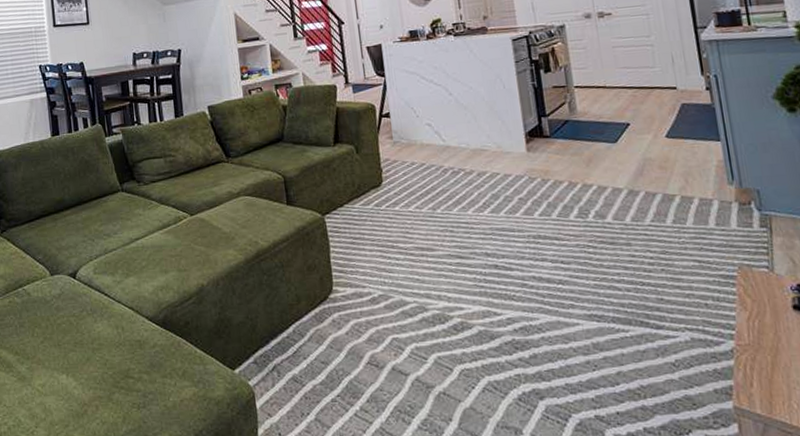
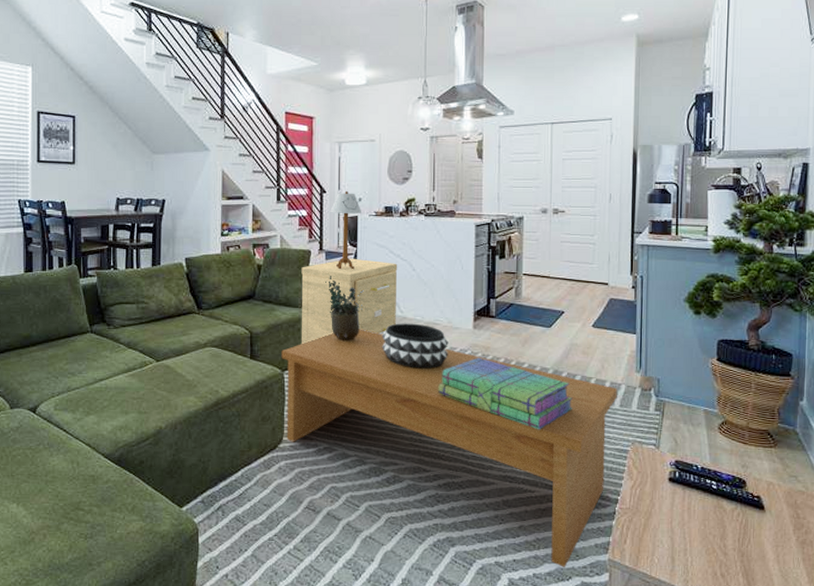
coffee table: none [319,163,714,420] -> present [281,329,617,568]
side table: none [329,88,439,184] -> present [301,258,398,344]
table lamp: none [351,19,386,101] -> present [330,190,362,270]
potted plant: none [356,109,401,177] -> present [325,276,364,341]
decorative bowl: none [425,151,503,202] -> present [381,323,449,370]
stack of books: none [496,182,659,260] -> present [438,357,573,430]

